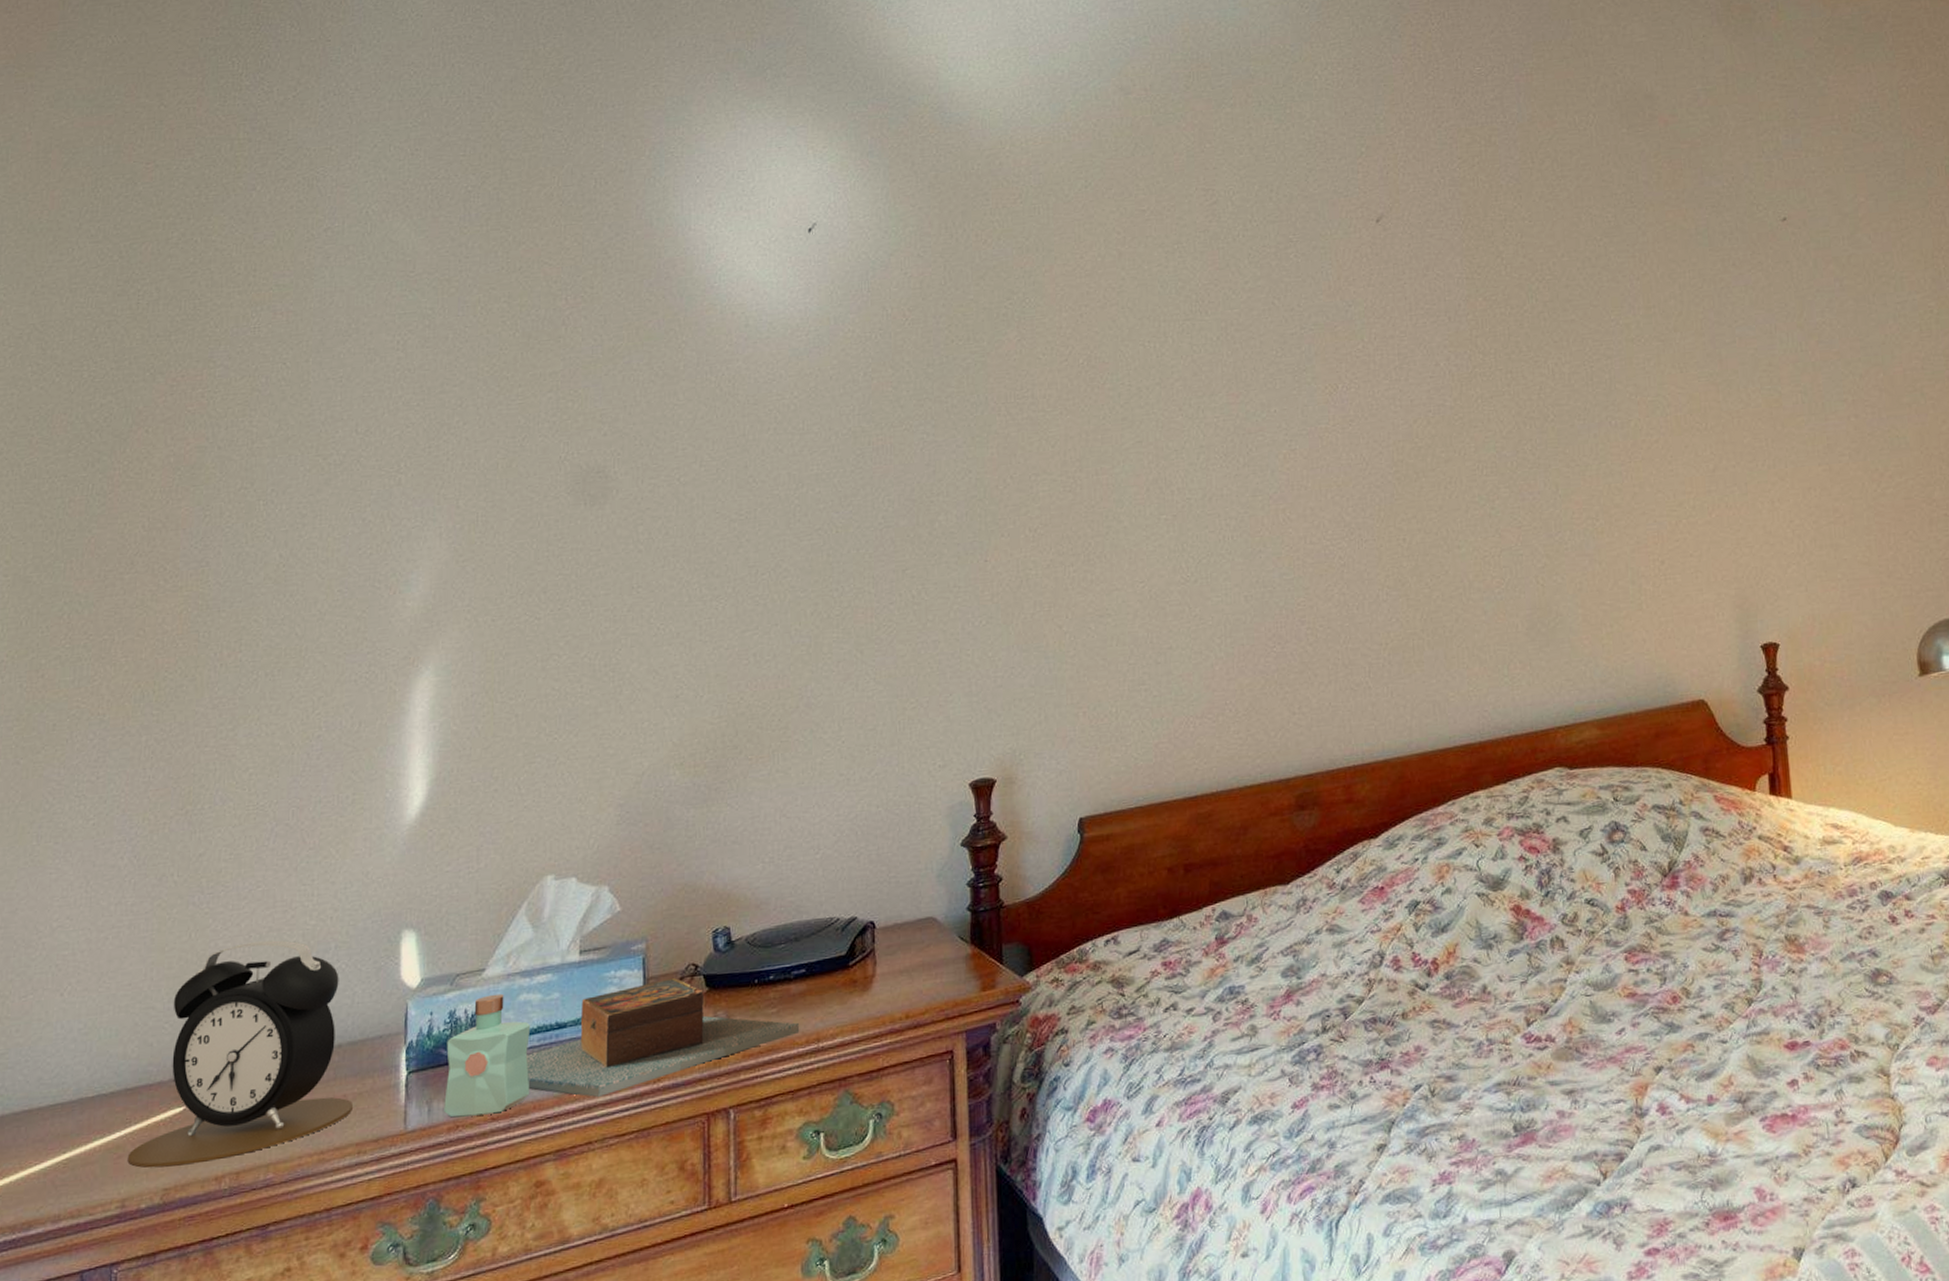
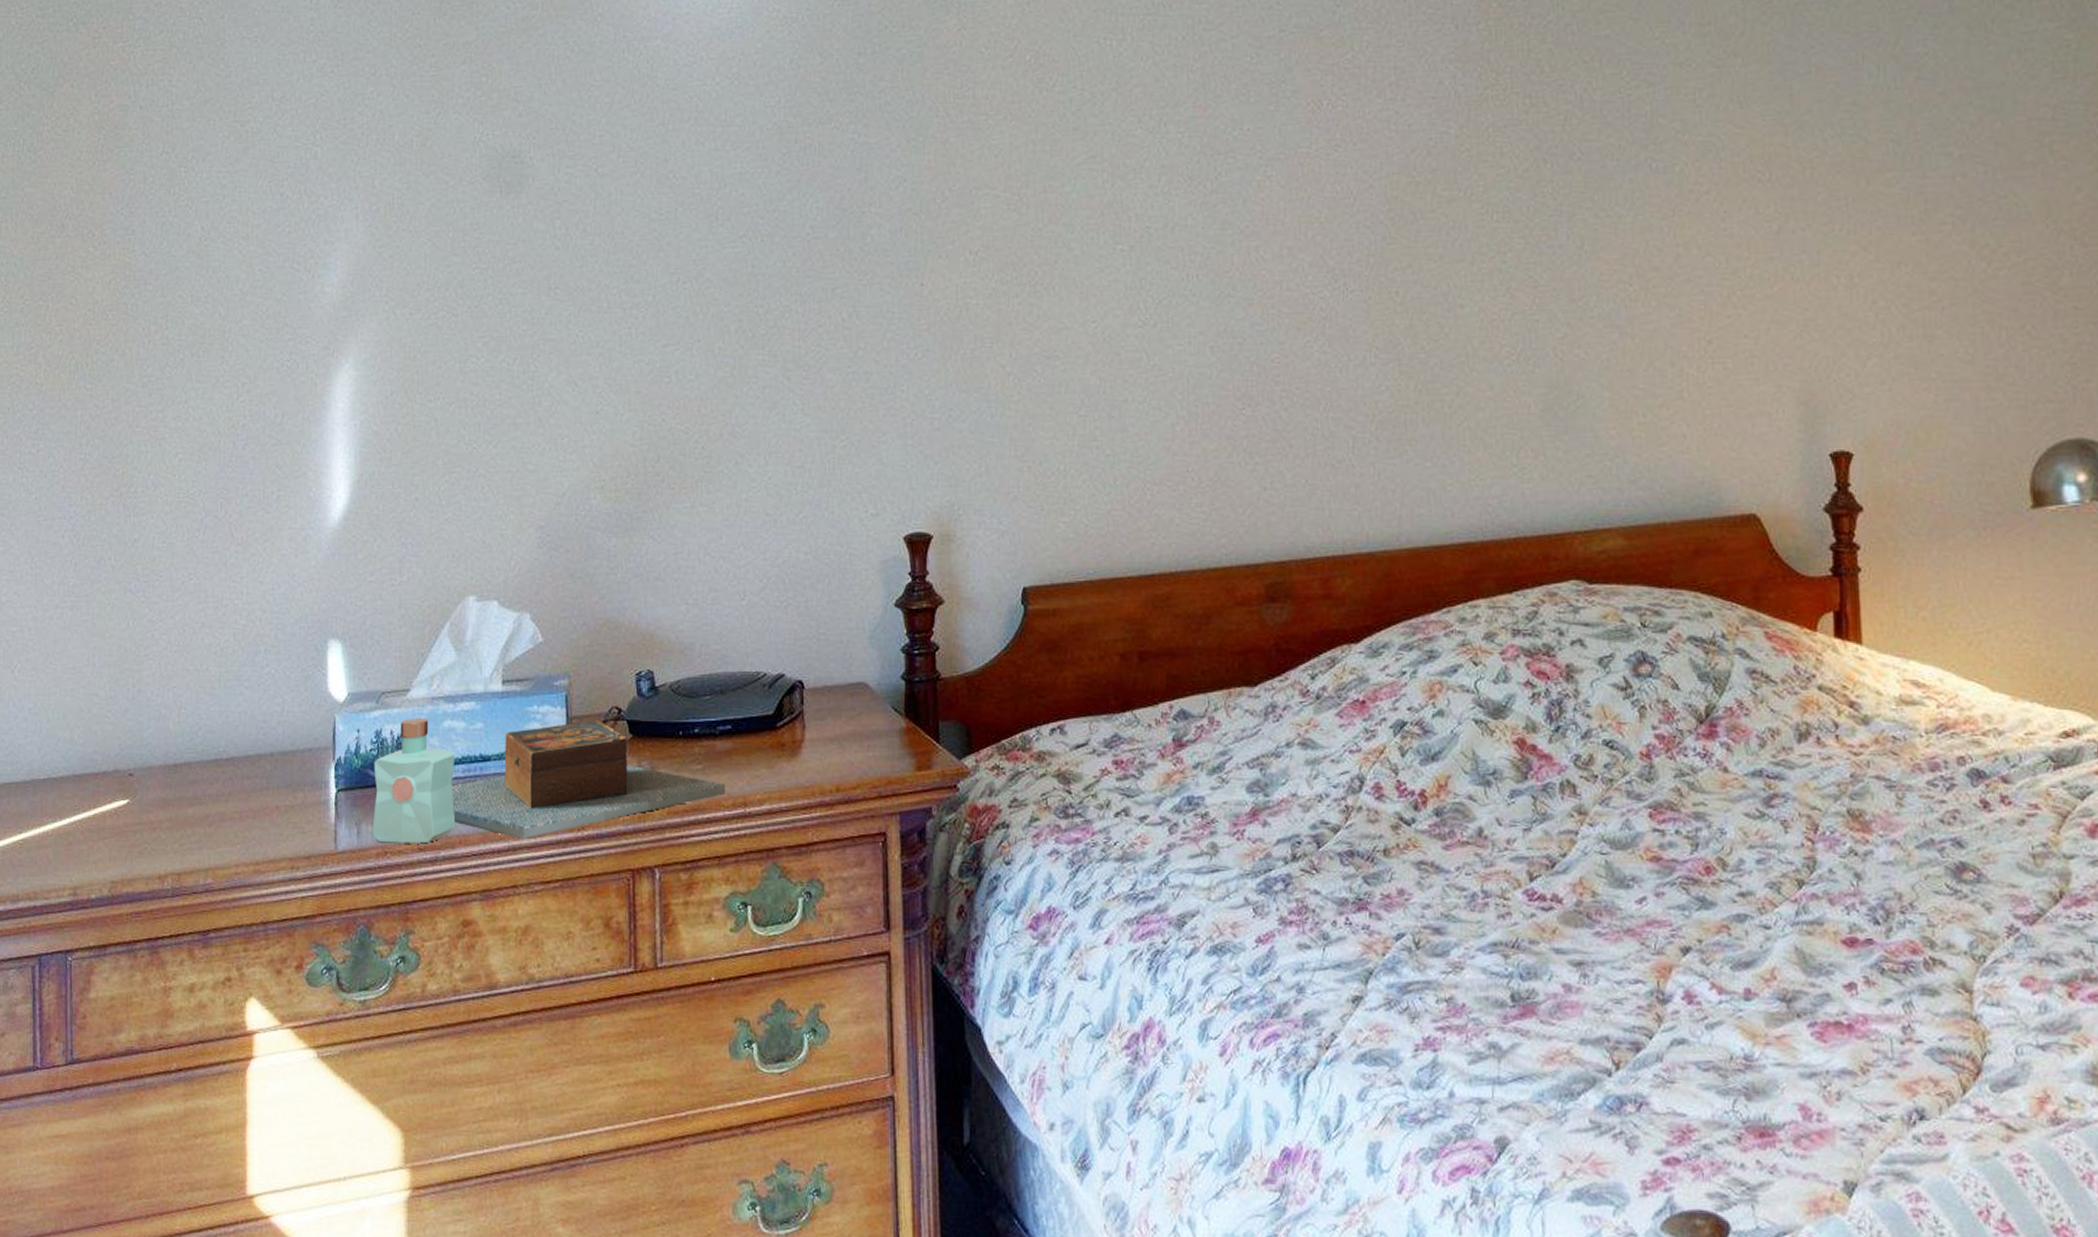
alarm clock: present [127,940,353,1168] -> none [77,637,285,860]

